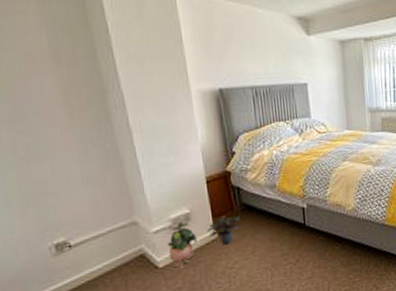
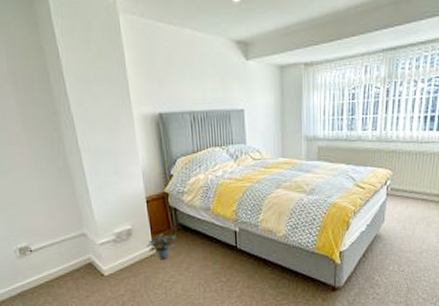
potted plant: present [167,222,198,270] -> none [112,236,138,279]

